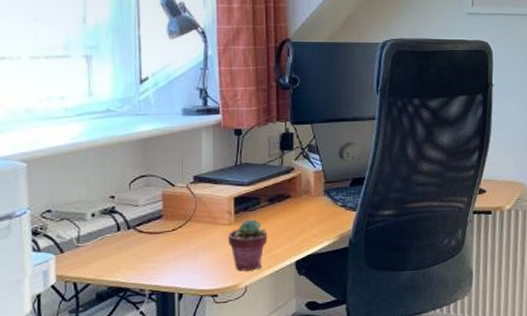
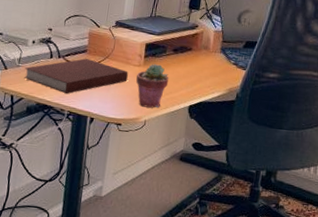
notebook: none [86,224,218,270] -> present [24,58,128,94]

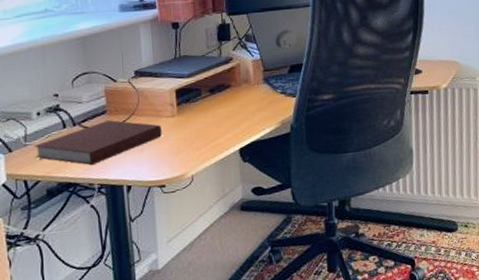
potted succulent: present [136,64,169,108] -> none [172,110,211,161]

